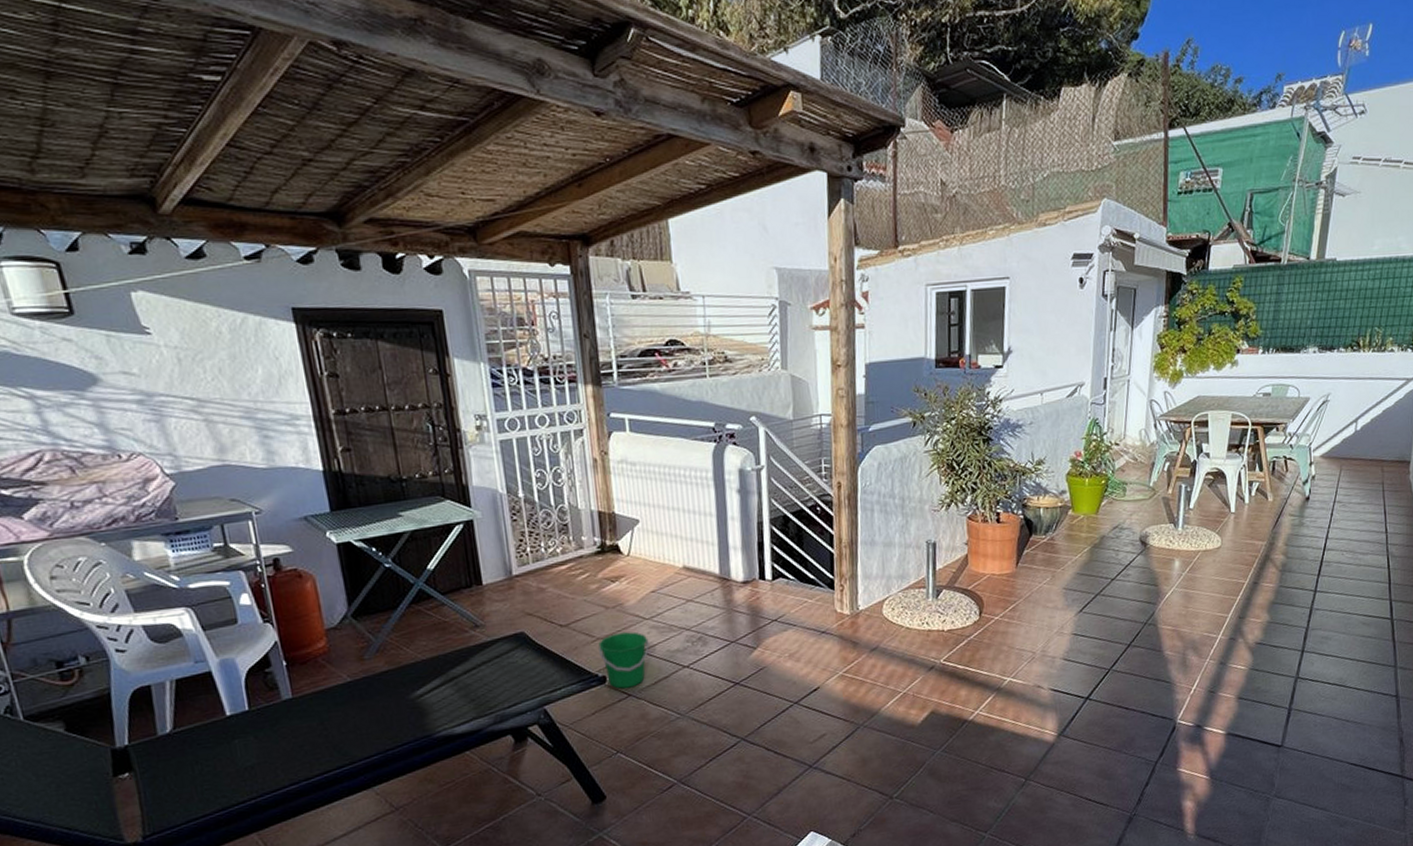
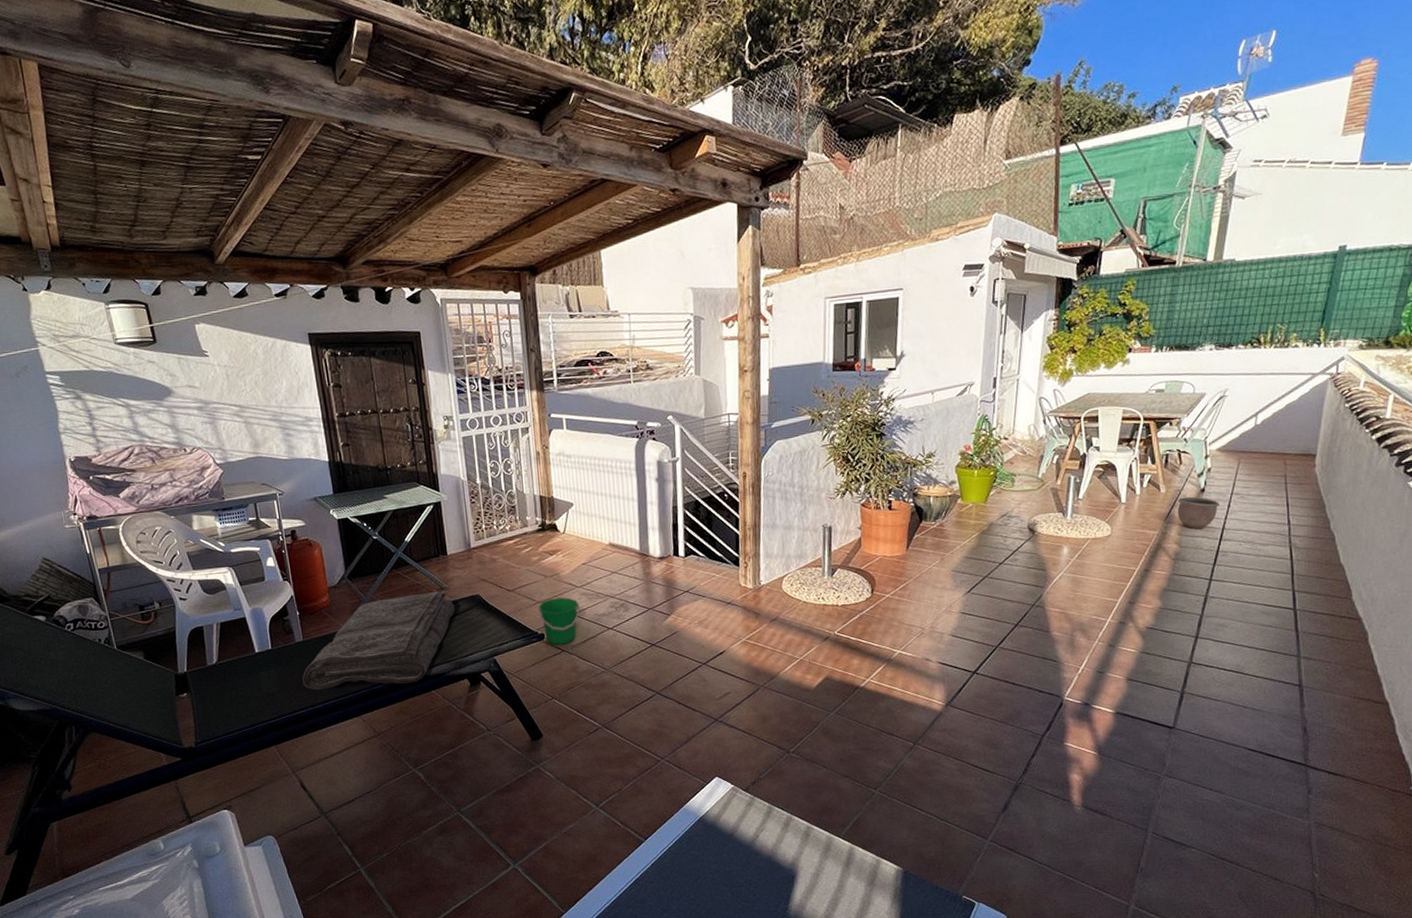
towel: none [292,629,494,760] -> present [302,591,455,691]
clay pot: none [1284,505,1323,539] -> present [1177,496,1219,529]

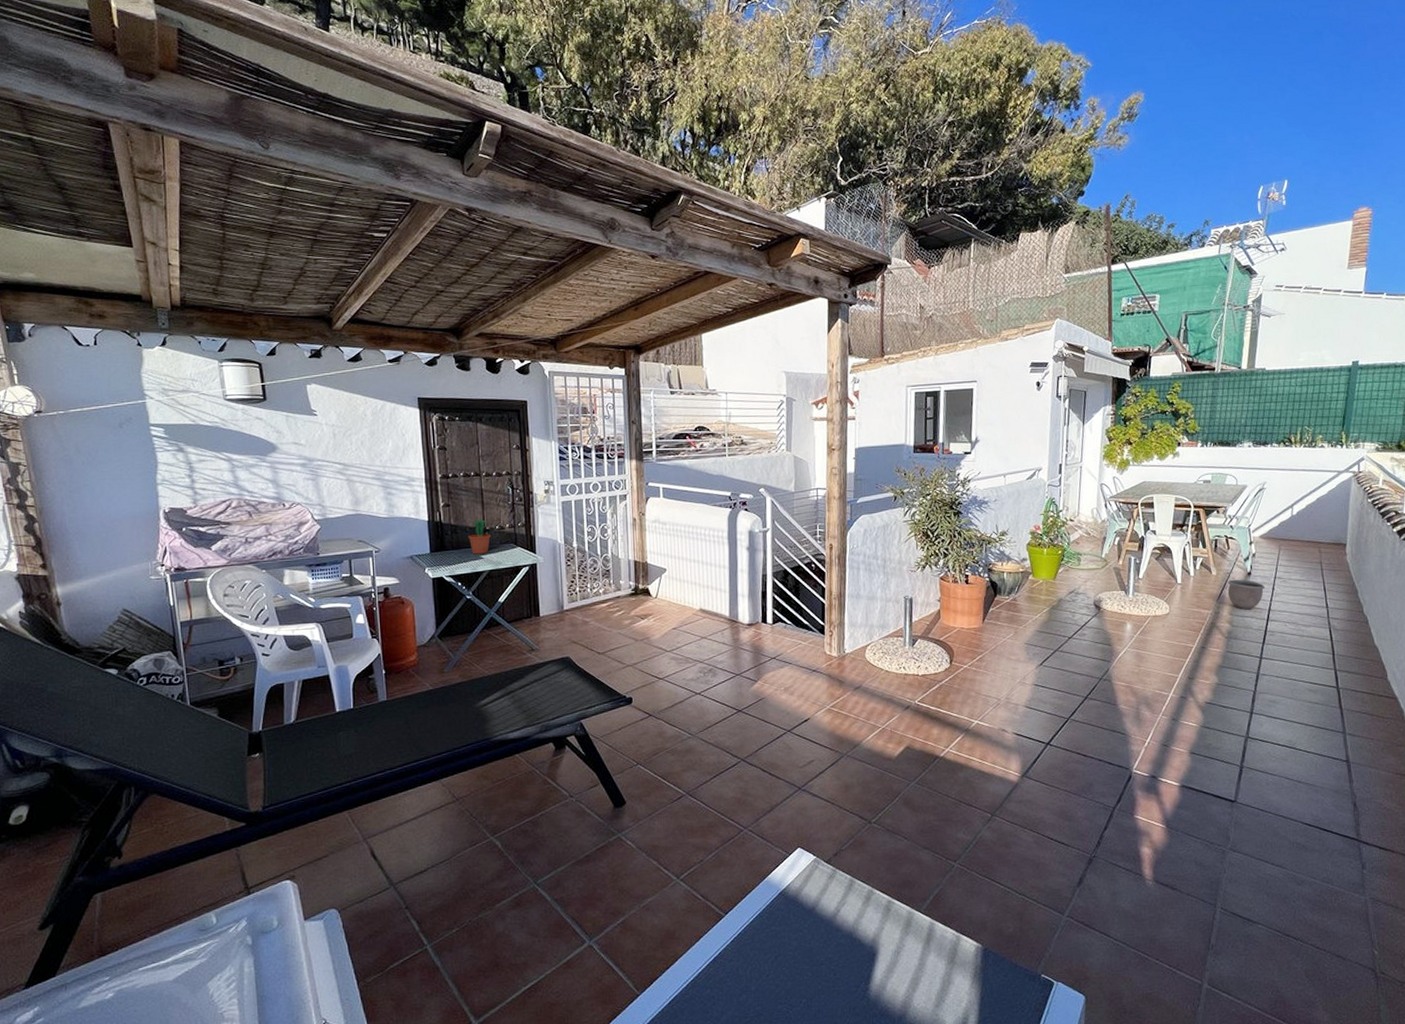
towel: present [302,591,455,691] -> none [383,652,545,753]
flower pot: none [370,458,393,494] -> present [468,519,491,554]
bucket: present [538,597,580,645] -> none [628,661,669,709]

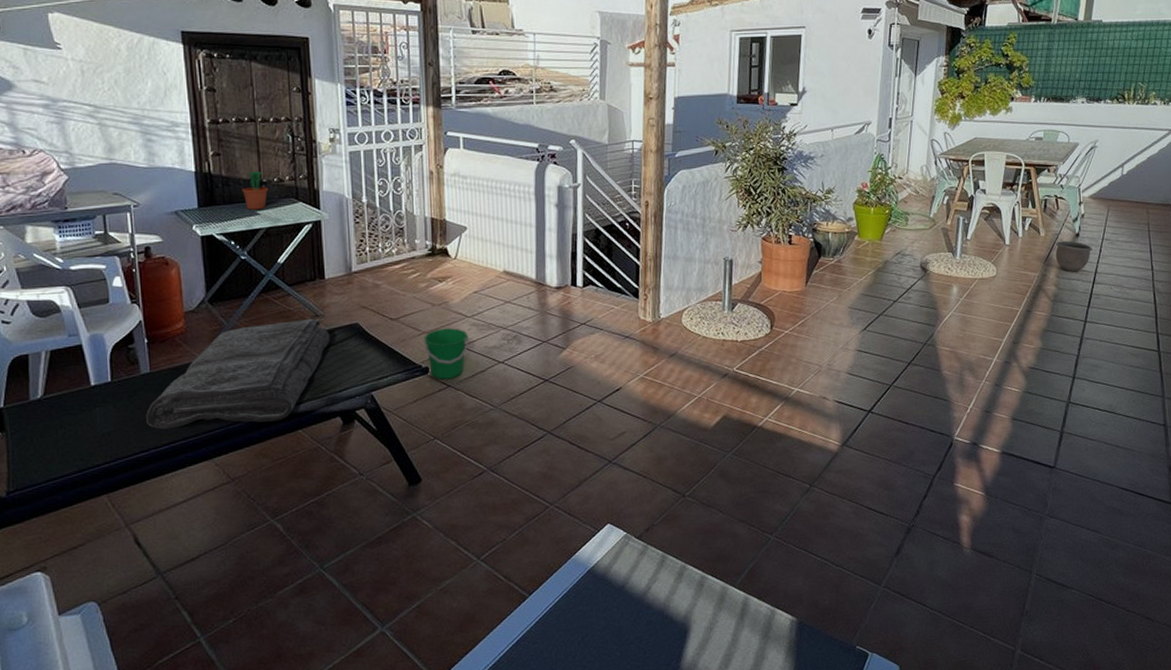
towel: none [383,652,545,753] -> present [146,318,331,430]
bucket: none [628,661,669,709] -> present [424,328,469,380]

